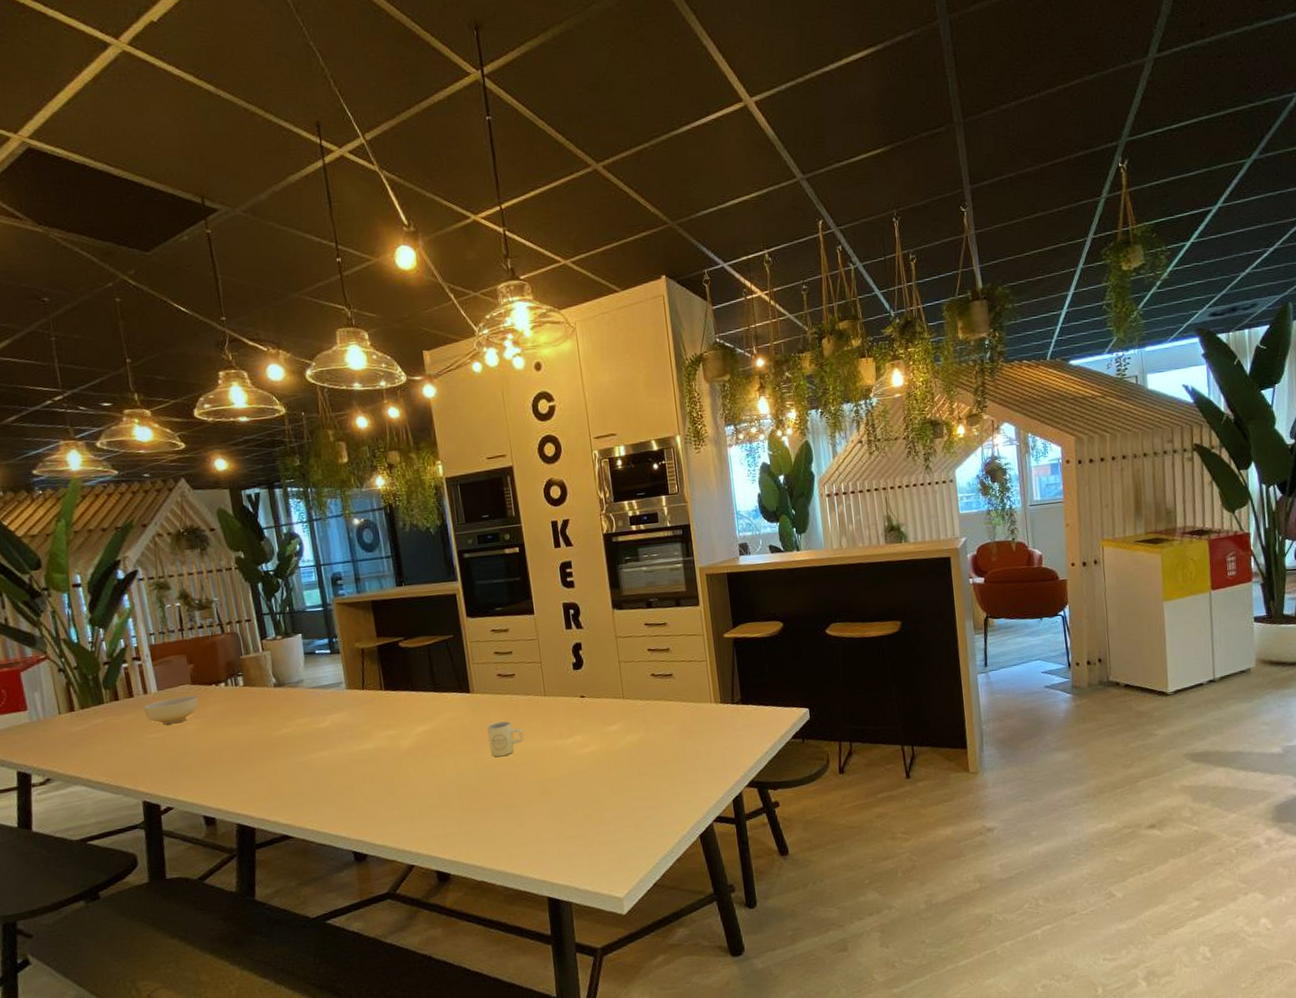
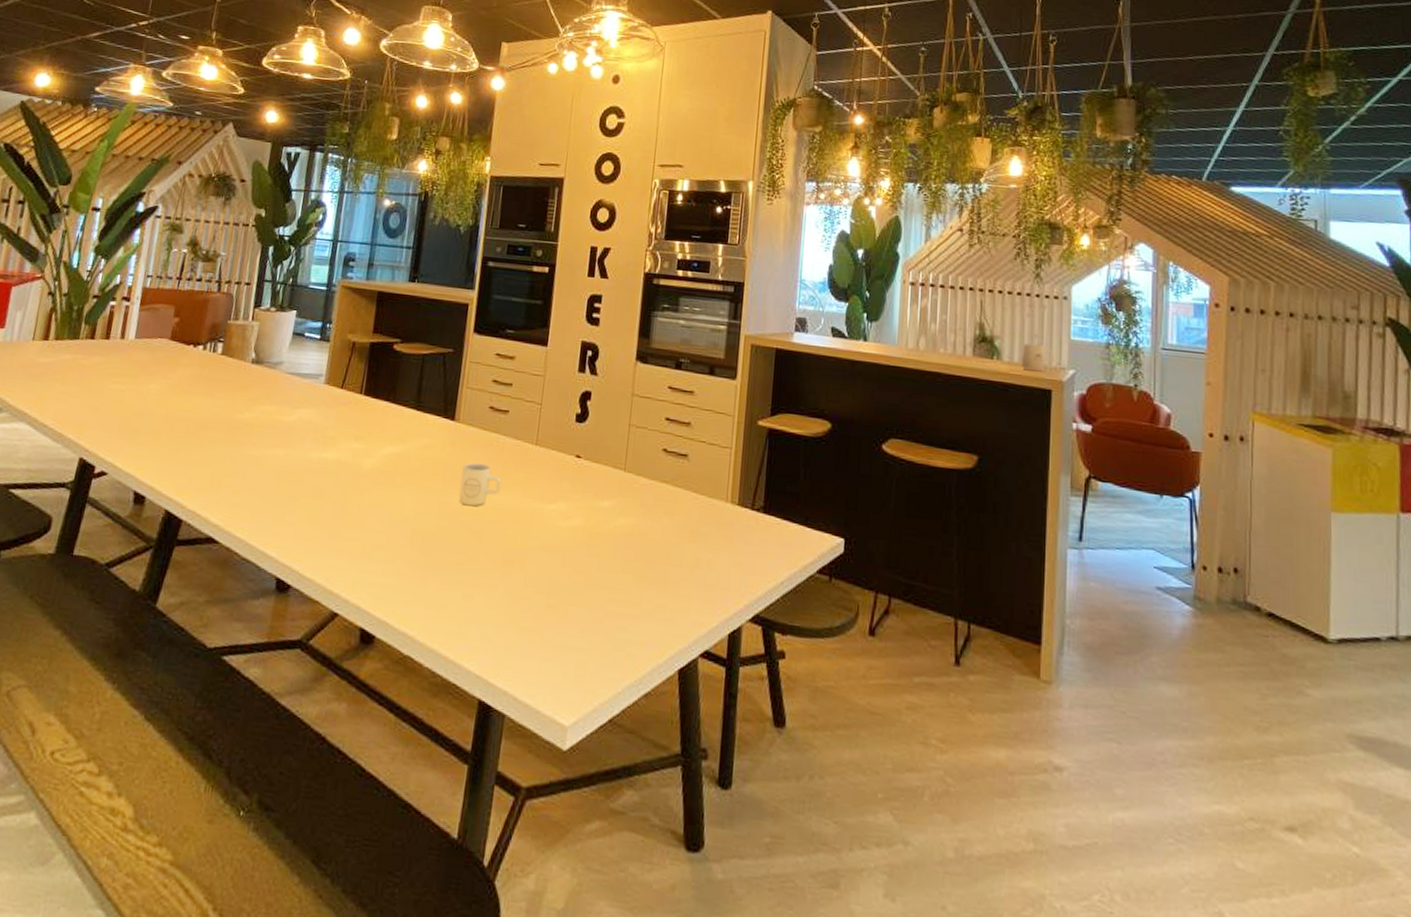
bowl: present [143,695,199,725] -> none [114,349,173,379]
mug: none [922,523,949,545] -> present [1021,343,1054,371]

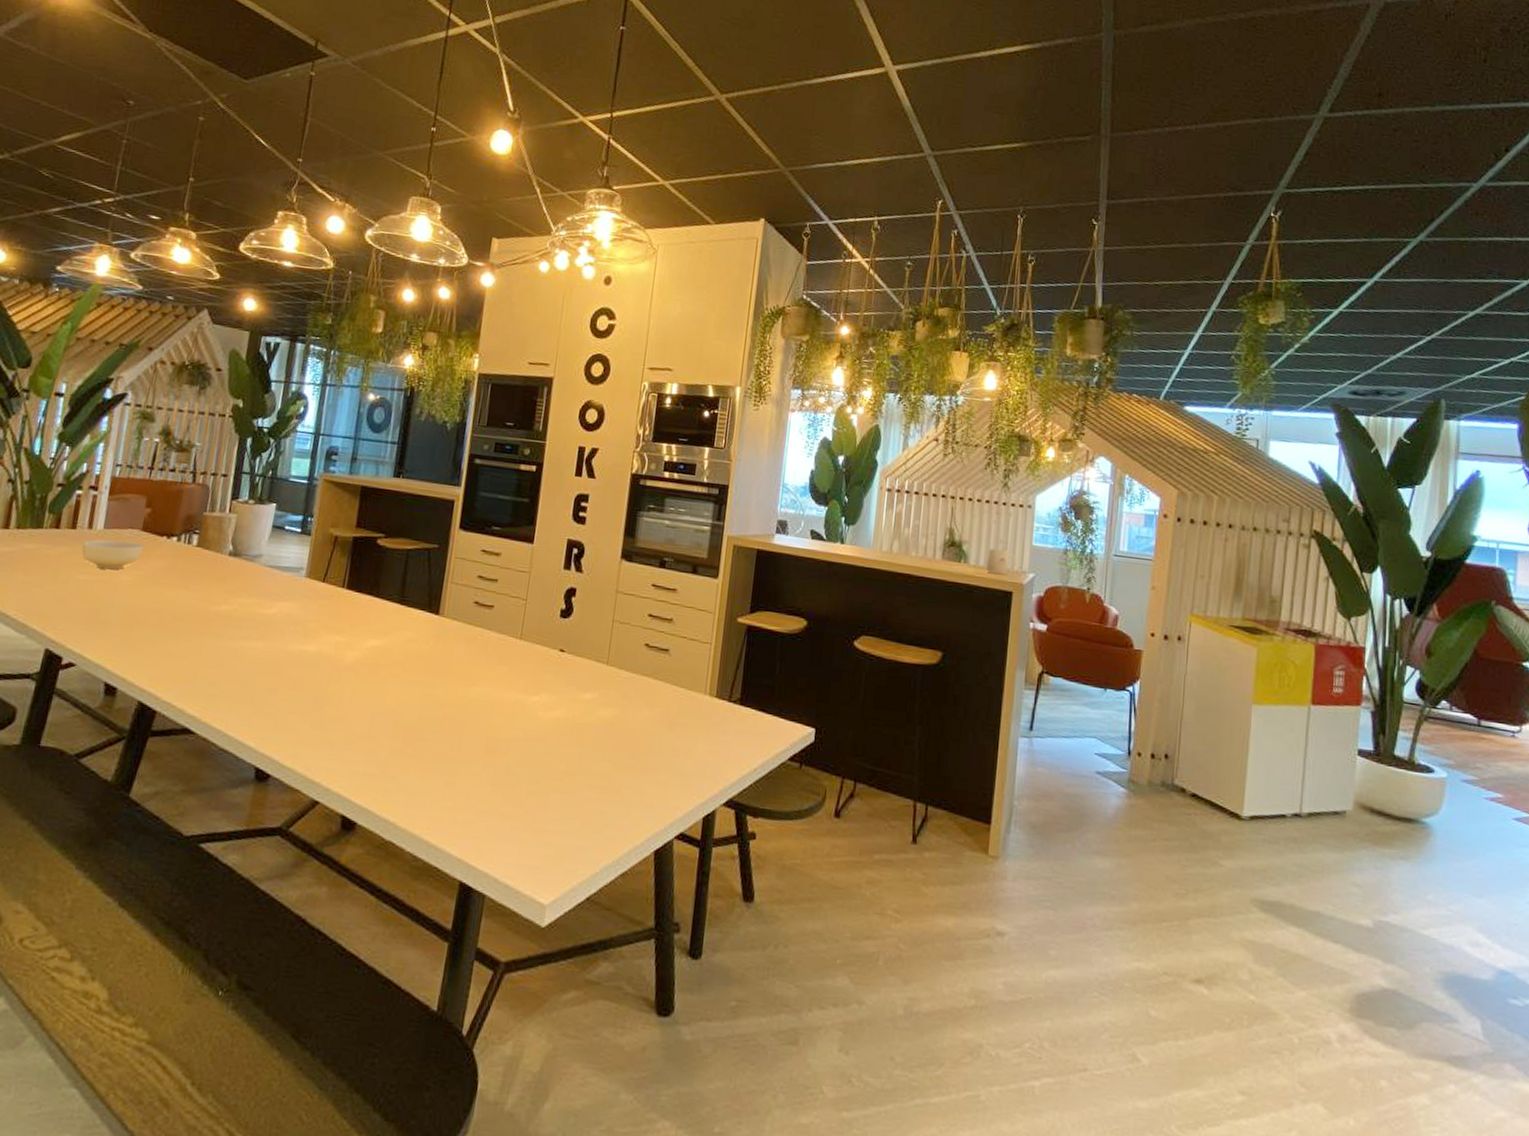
bowl: none [114,349,173,379] -> present [81,539,145,570]
mug: present [459,463,502,507] -> none [442,656,486,698]

